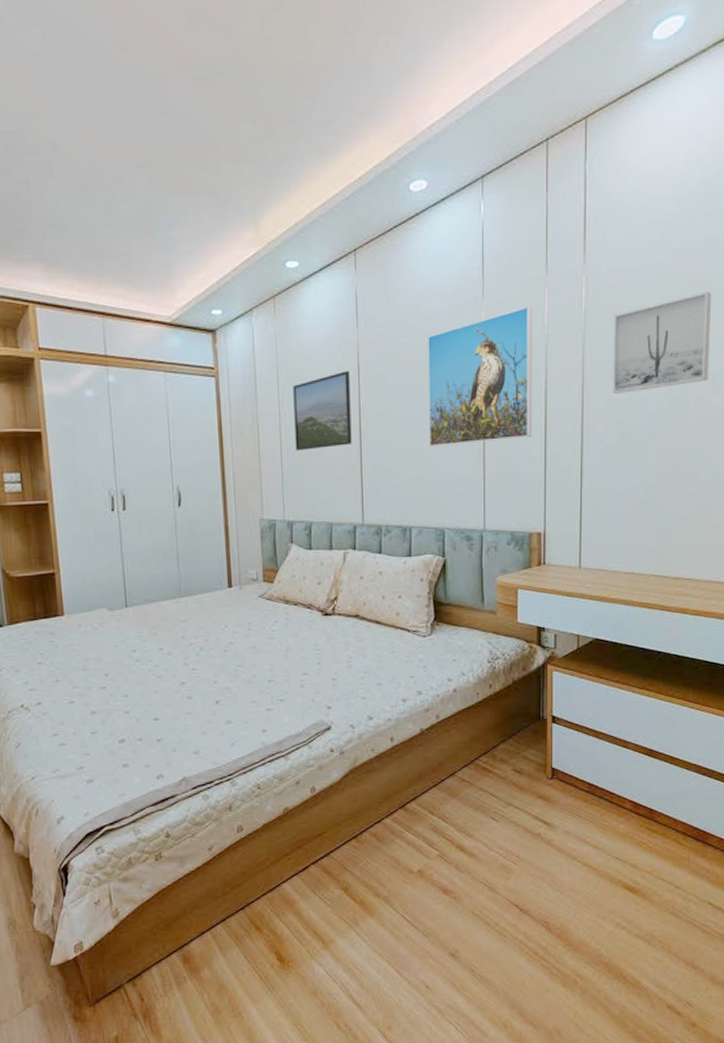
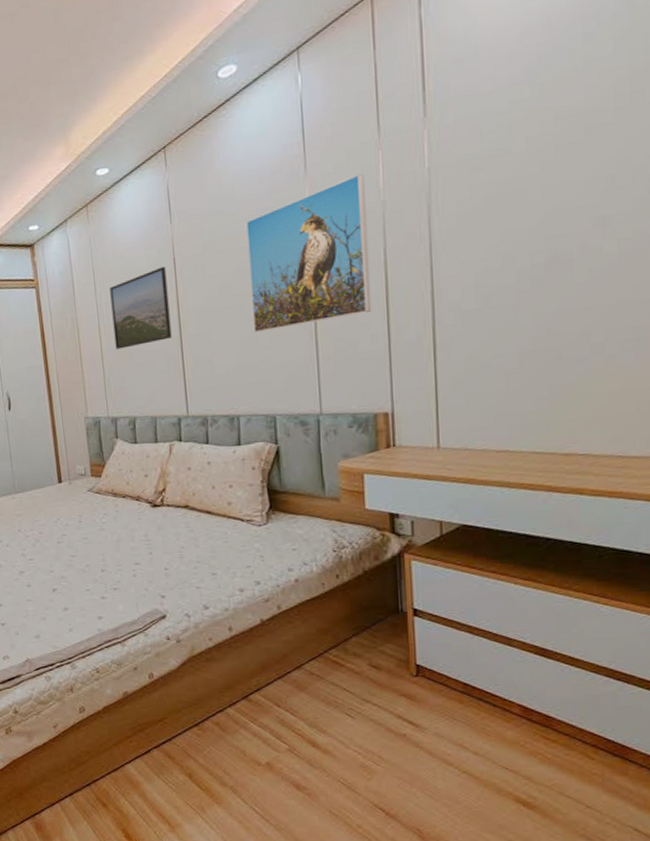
wall art: present [612,291,711,393] -> none [466,122,598,254]

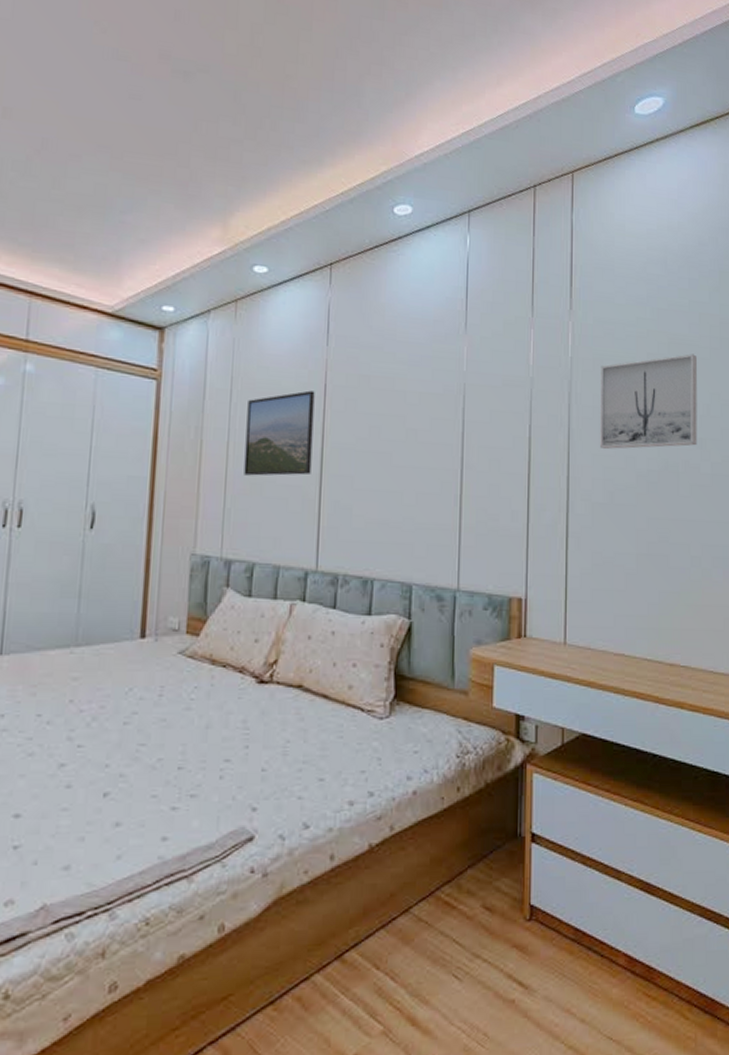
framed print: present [245,173,372,333] -> none [399,345,517,487]
wall art: none [466,122,598,254] -> present [599,353,697,449]

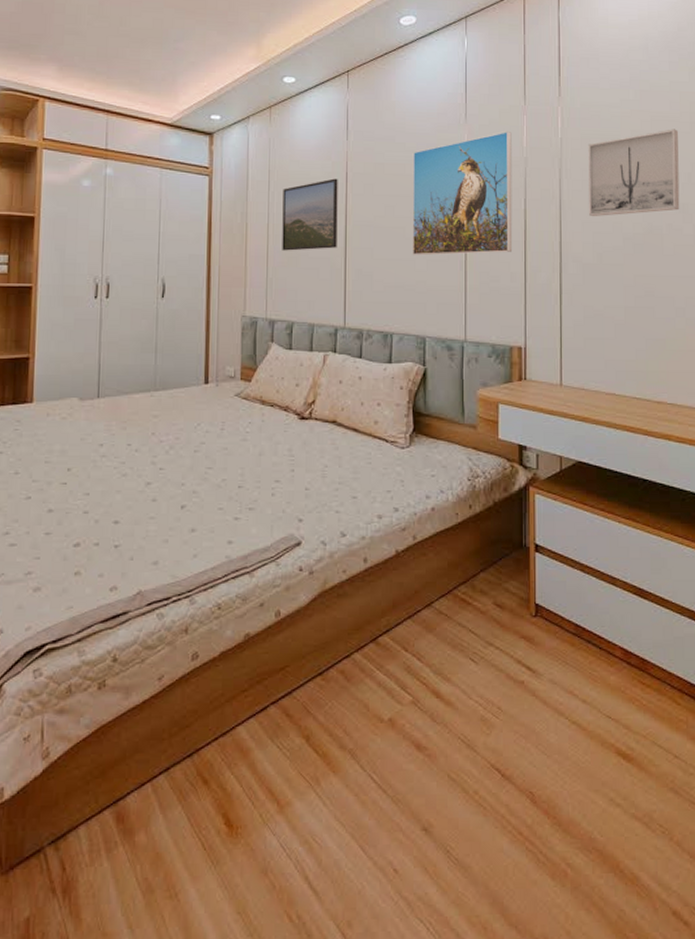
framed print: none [399,345,517,487] -> present [412,130,513,256]

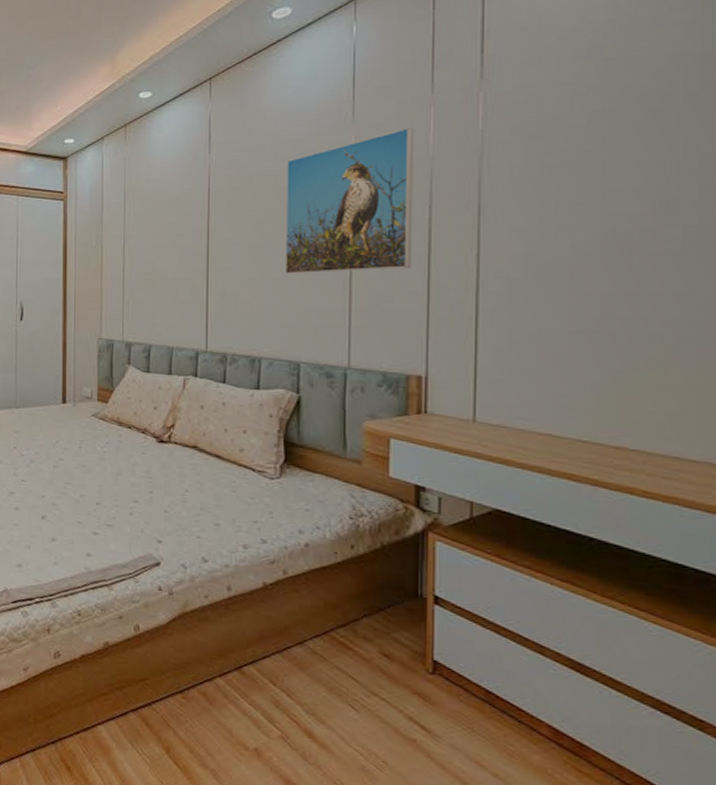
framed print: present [282,178,338,251] -> none [138,195,199,273]
wall art: present [588,129,680,216] -> none [519,104,663,222]

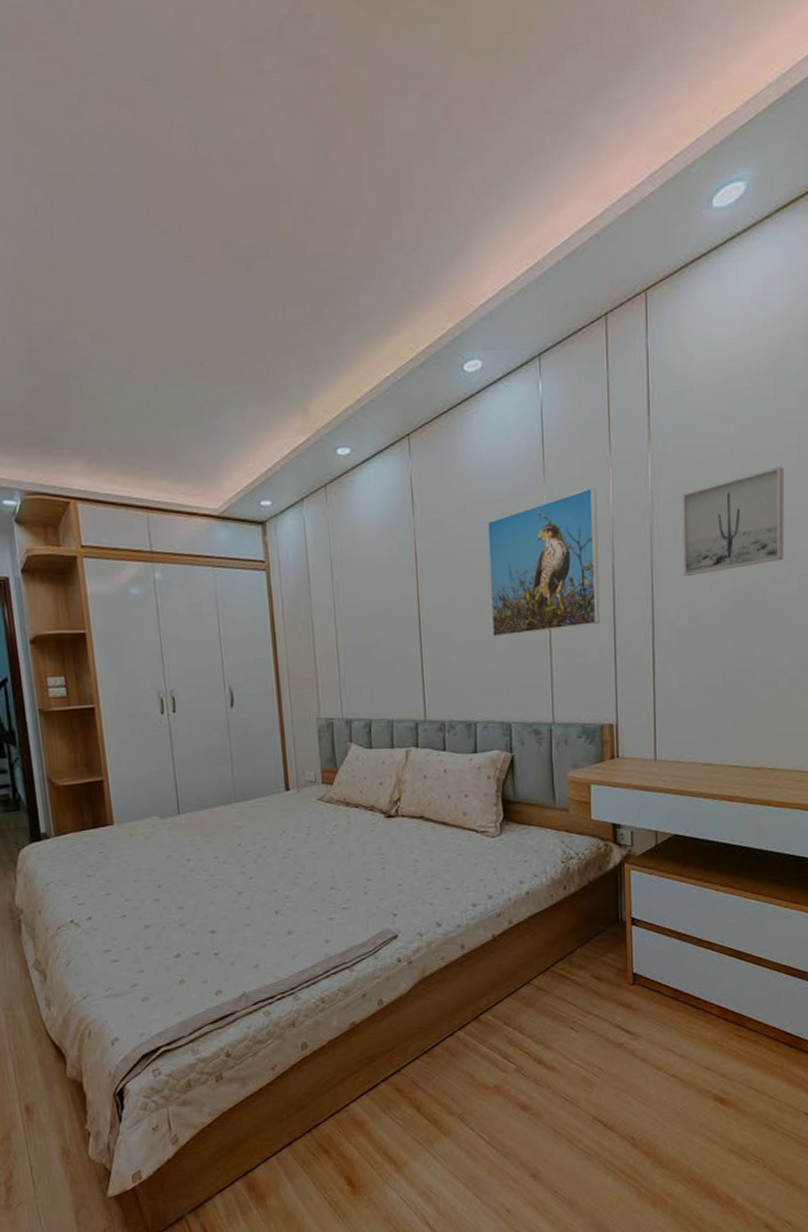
wall art: none [519,104,663,222] -> present [682,466,784,576]

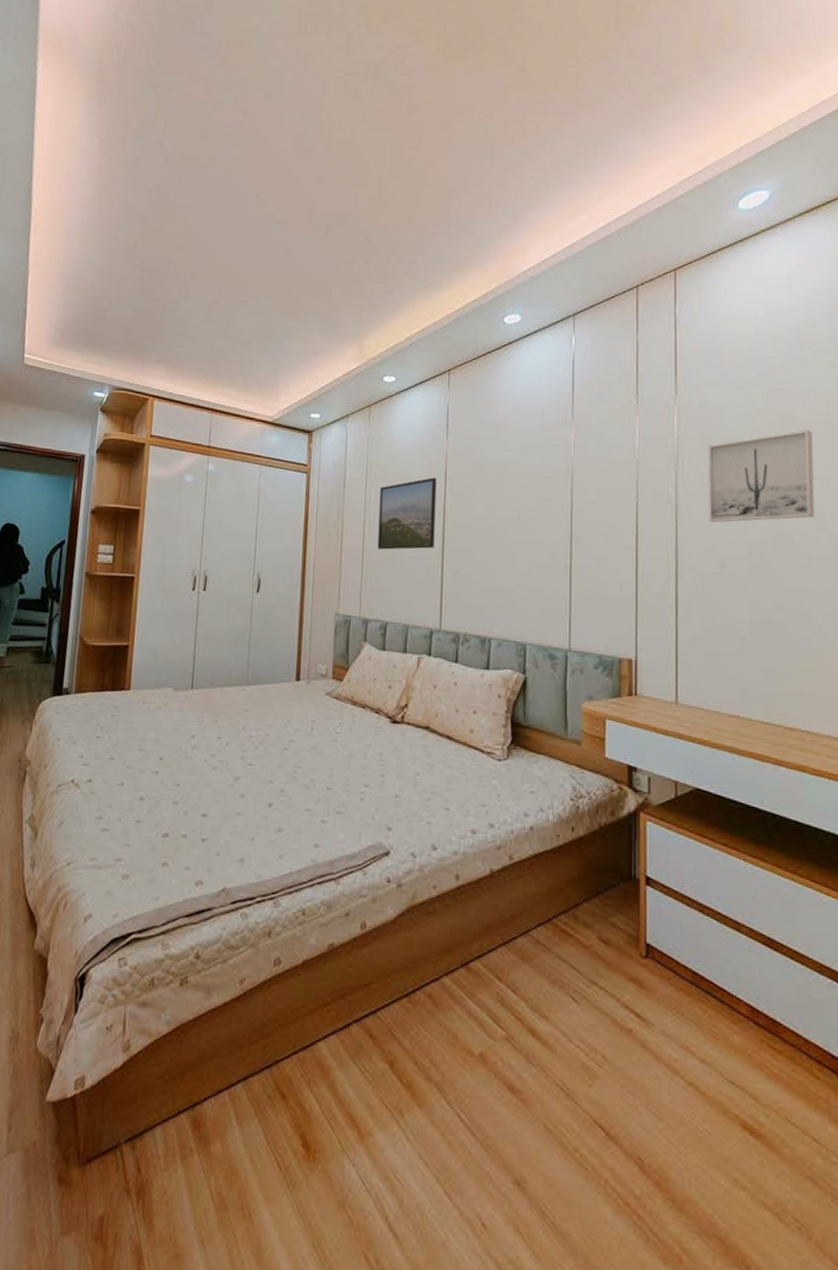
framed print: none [348,560,411,645] -> present [377,477,437,550]
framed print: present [486,487,601,637] -> none [513,430,623,559]

